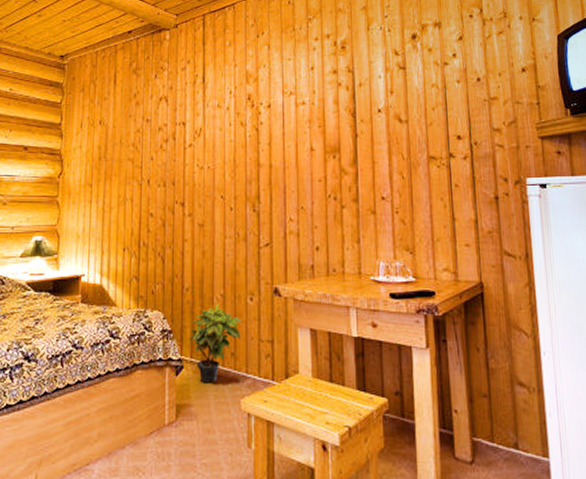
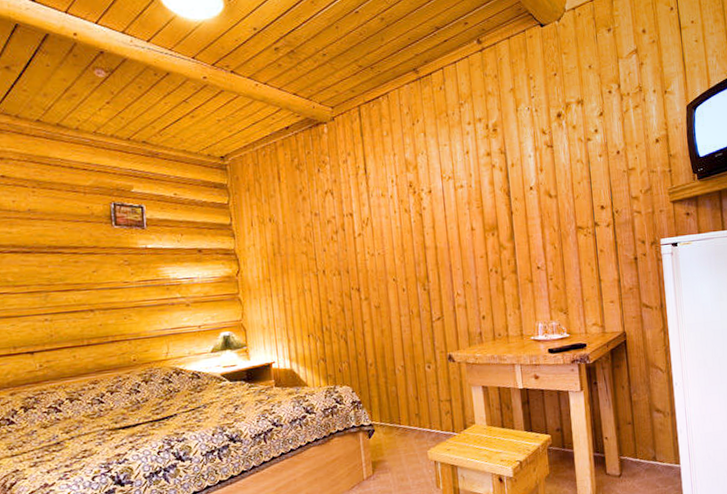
potted plant: present [189,304,242,383] -> none [377,374,423,442]

